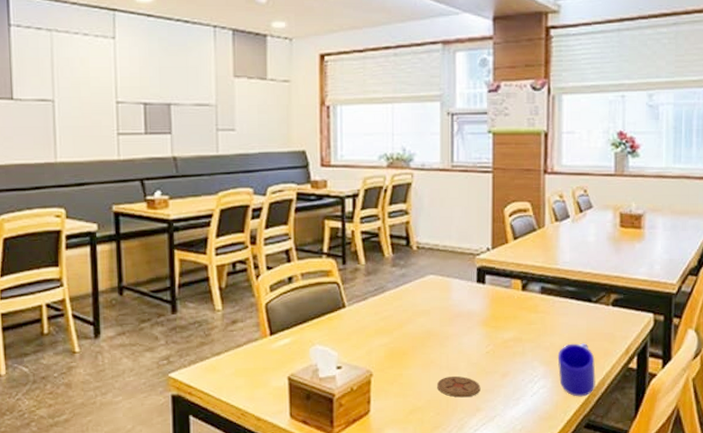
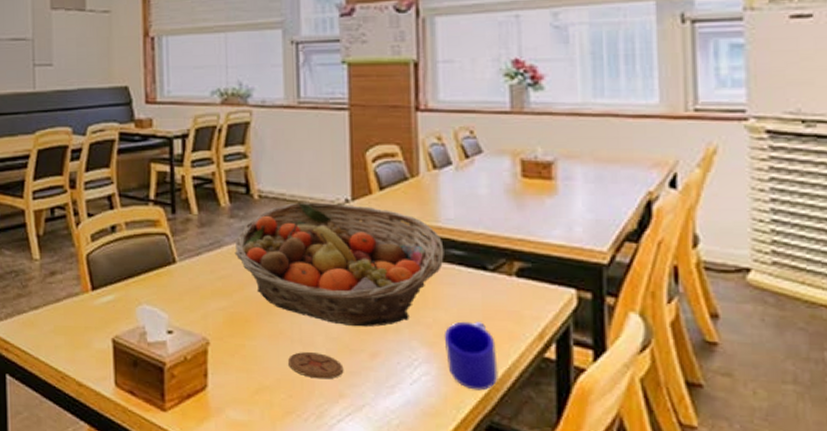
fruit basket: none [395,251,561,353] -> present [234,202,444,327]

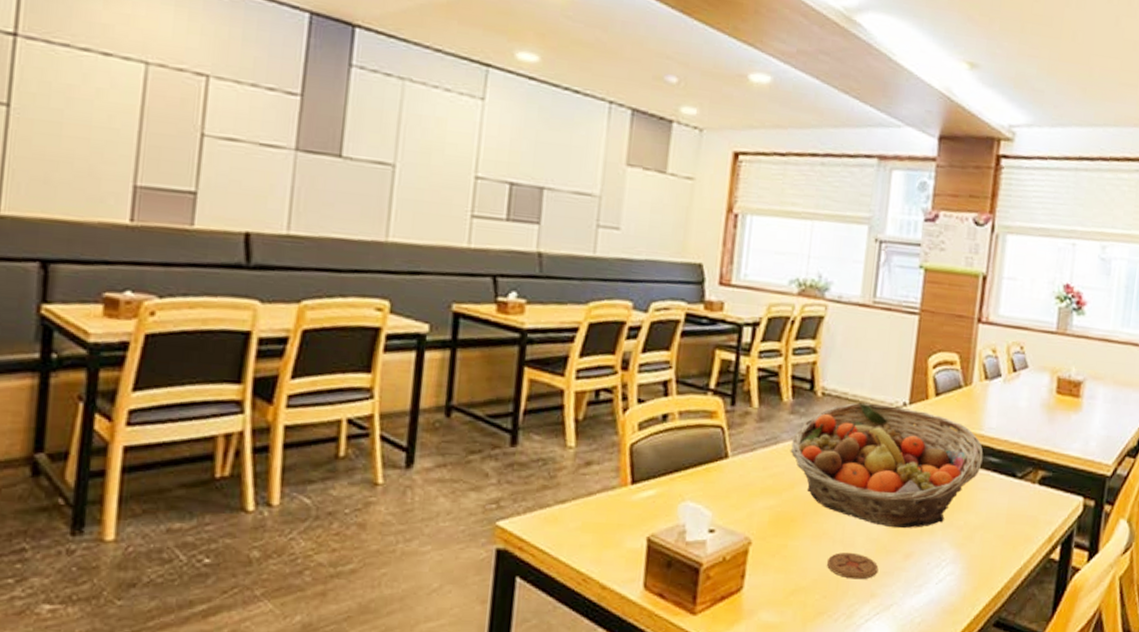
mug: present [444,321,498,391] -> none [970,524,1013,589]

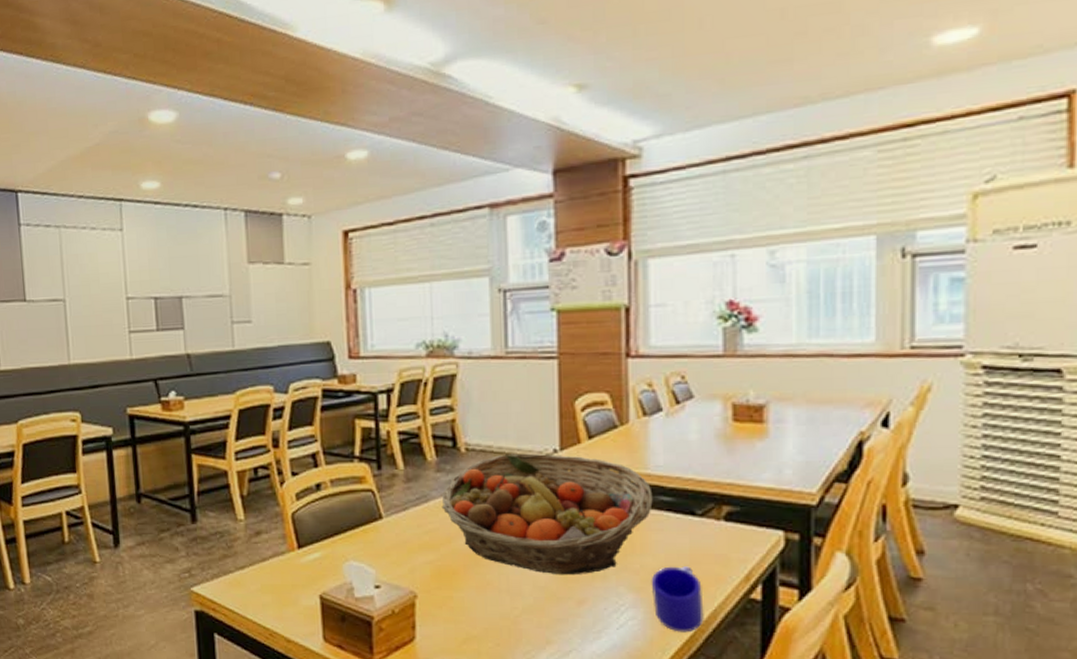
coaster: present [827,552,879,580] -> none [496,602,551,627]
mug: none [970,524,1013,589] -> present [651,566,704,633]

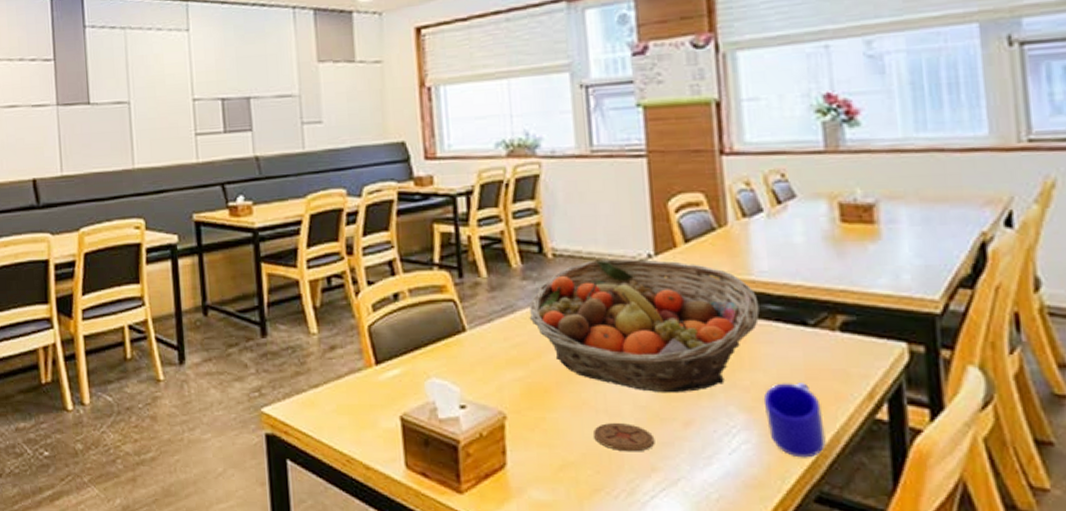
coaster: none [496,602,551,627] -> present [593,423,655,452]

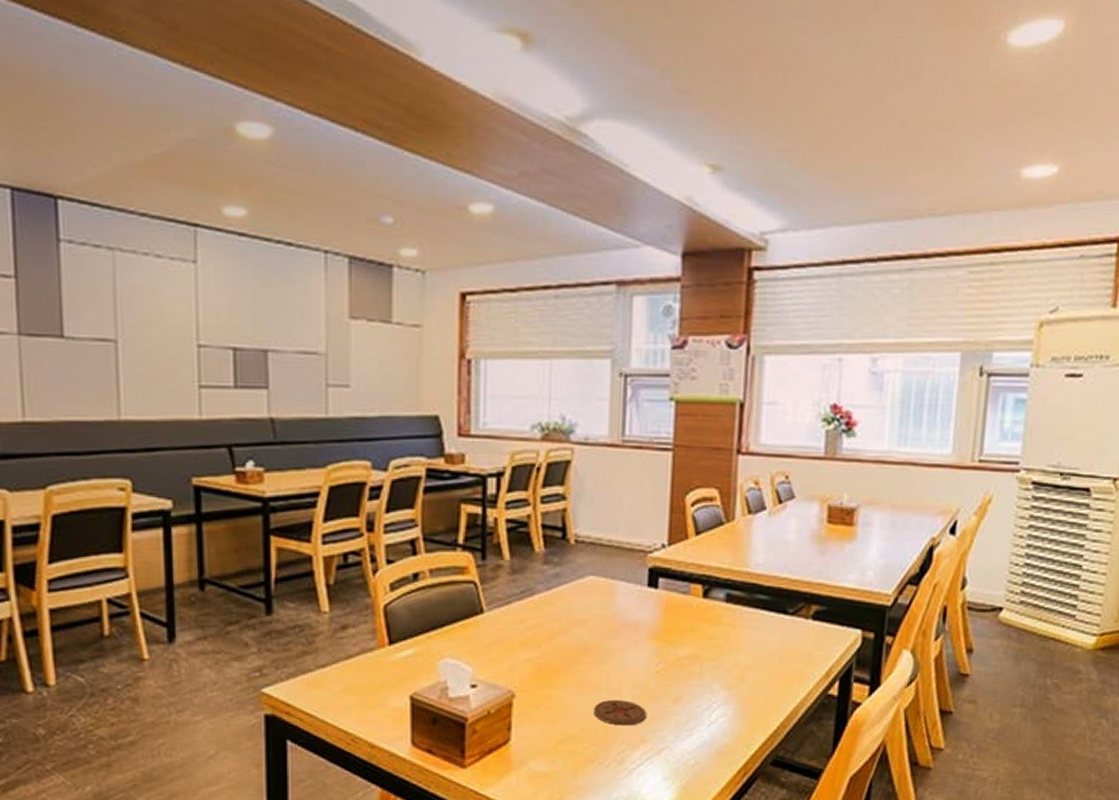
fruit basket: present [529,258,760,393] -> none [546,547,751,673]
mug: present [763,383,826,458] -> none [742,664,788,728]

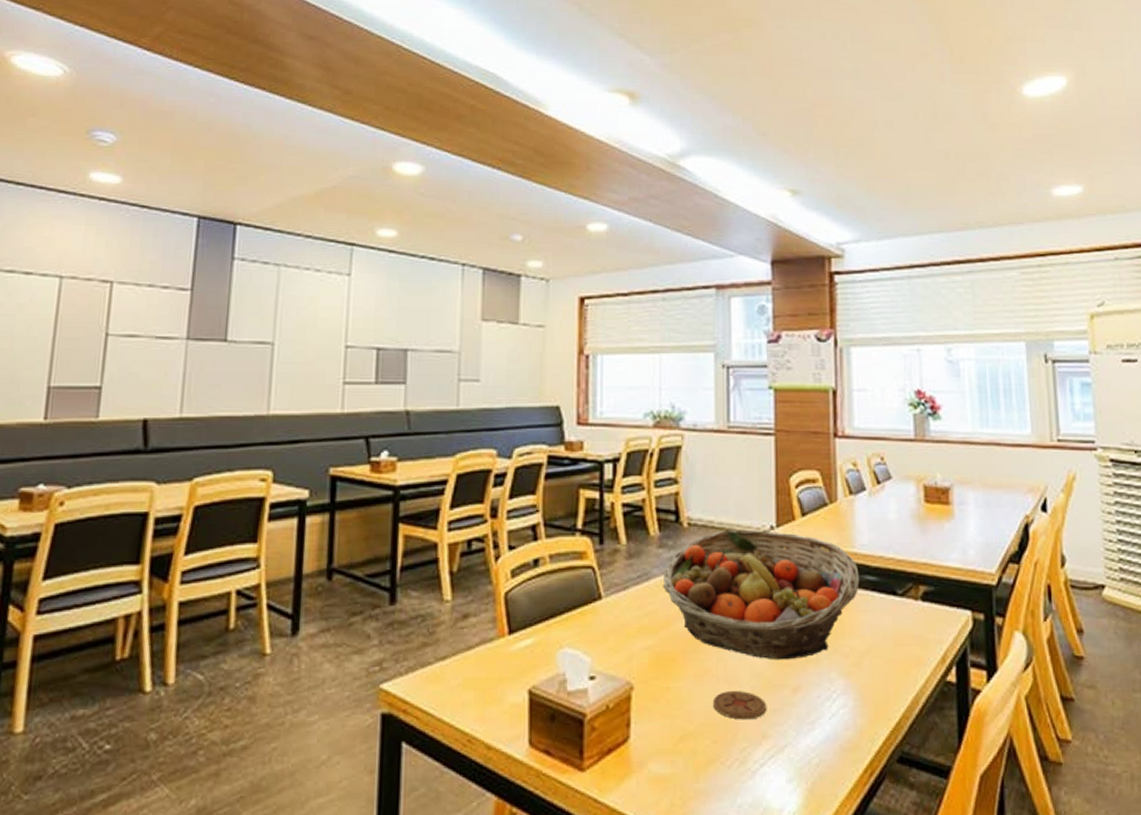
fruit basket: none [546,547,751,673] -> present [662,529,860,660]

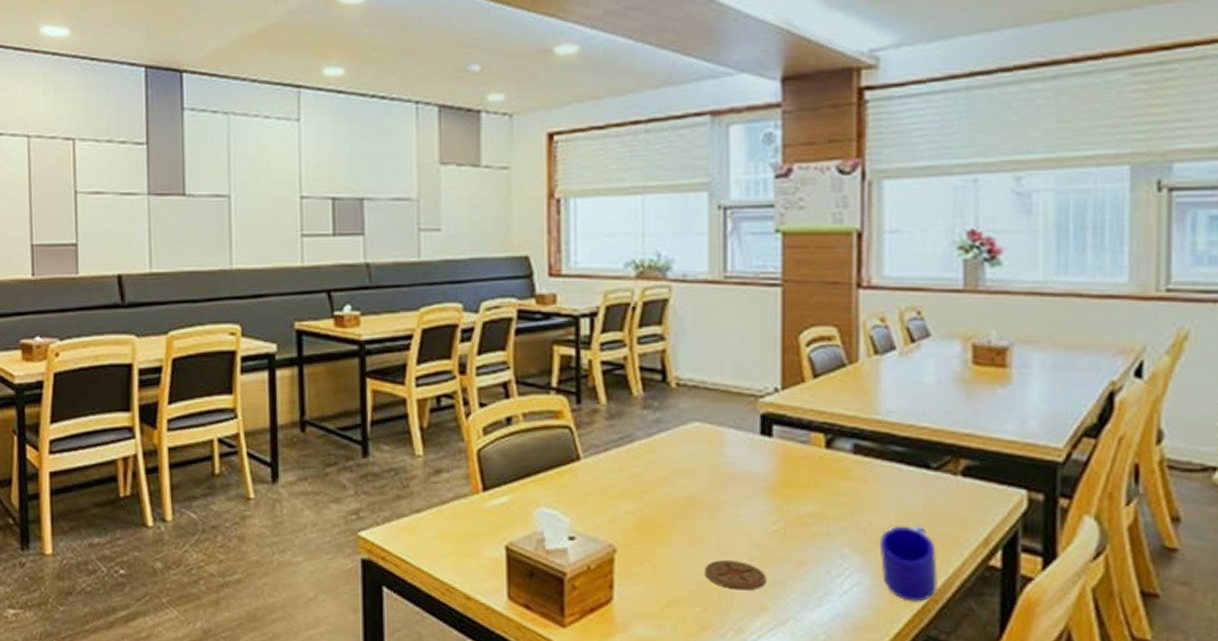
fruit basket: present [662,529,860,660] -> none [647,391,883,533]
mug: none [859,648,908,720] -> present [879,526,938,602]

